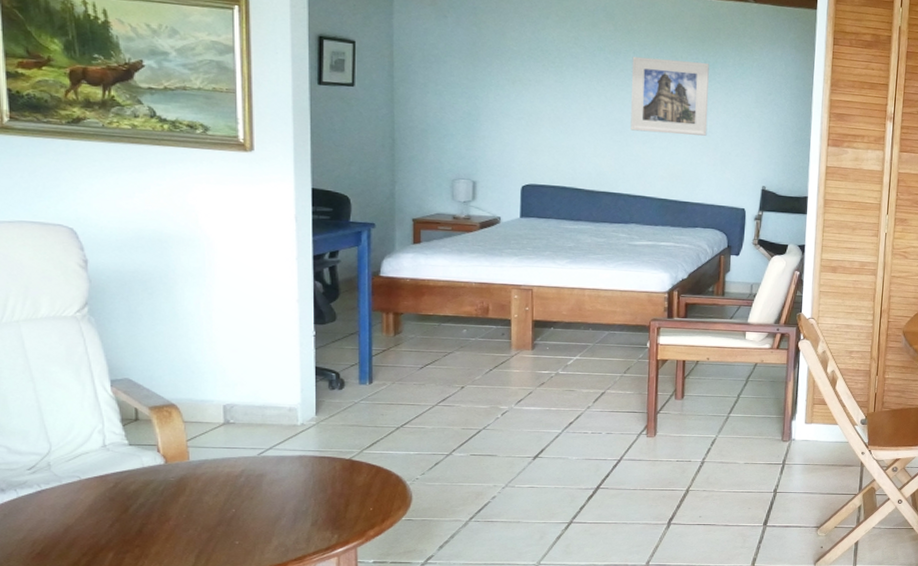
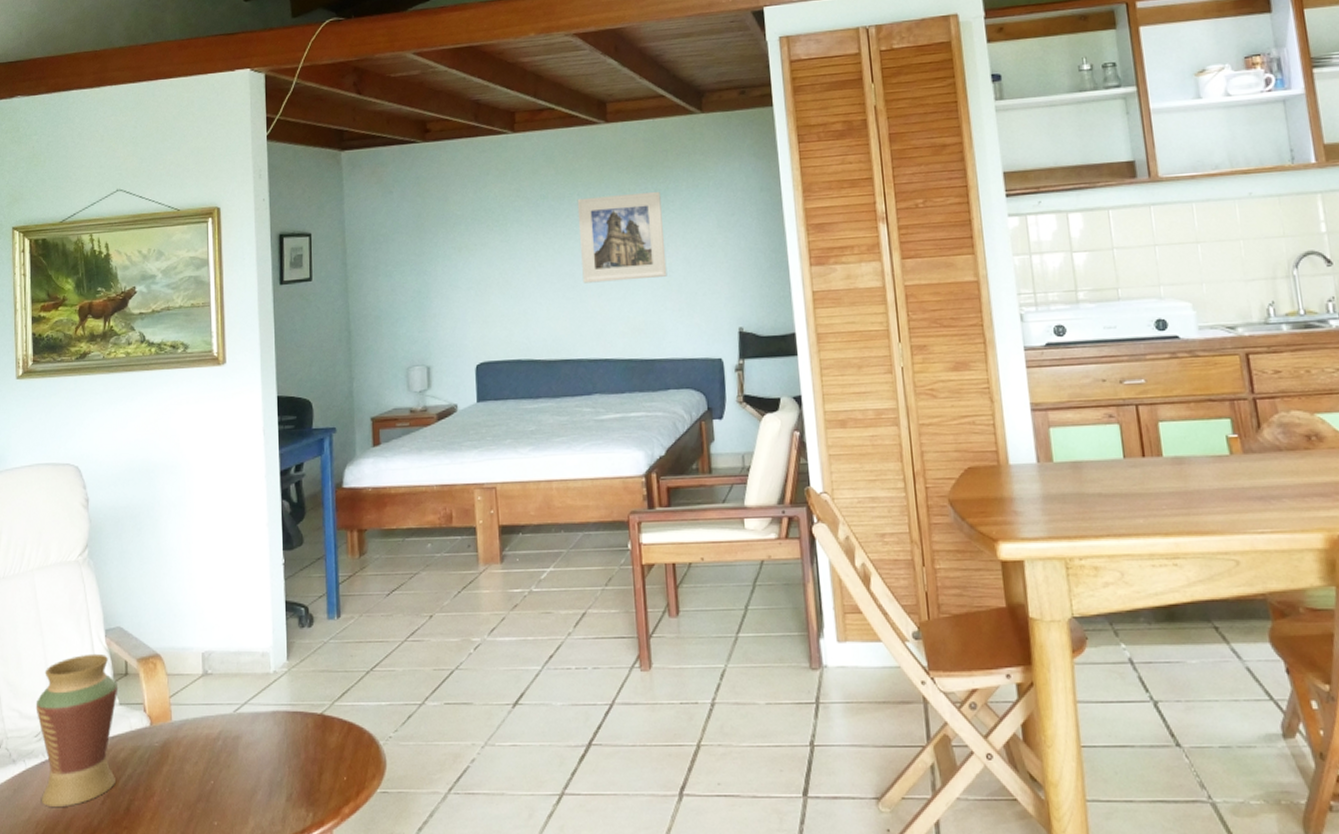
vase: none [27,400,128,529] -> present [35,653,119,807]

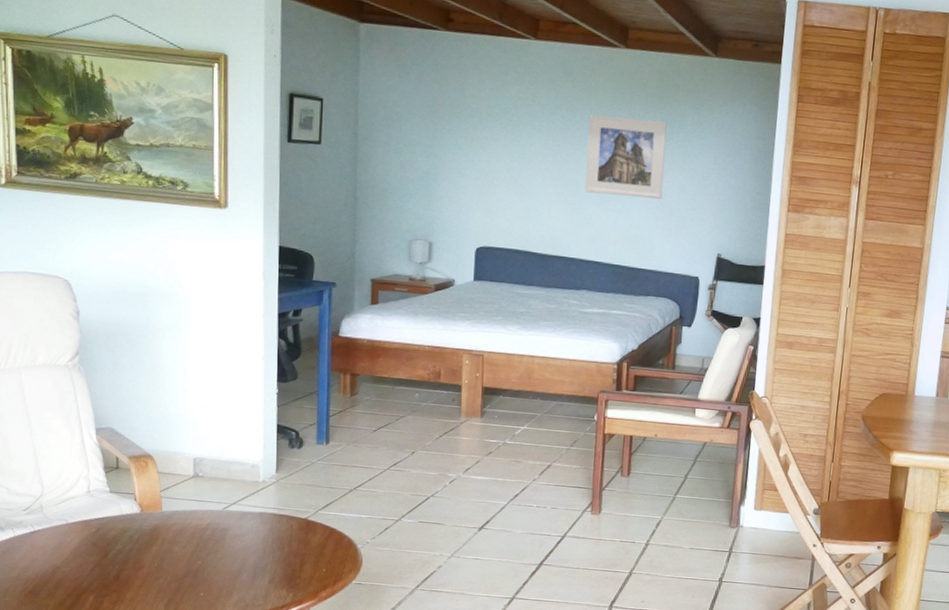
vase: present [35,653,119,807] -> none [24,447,109,570]

